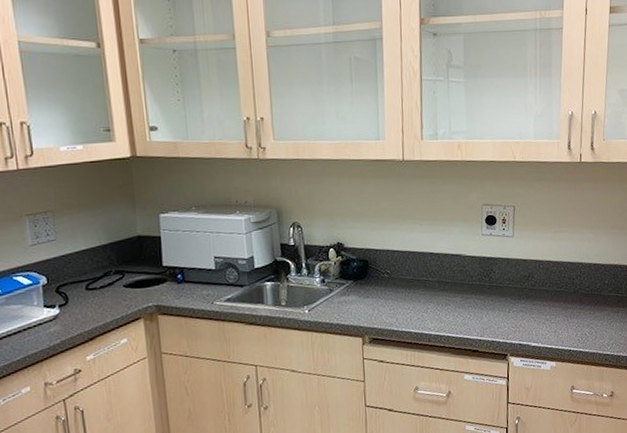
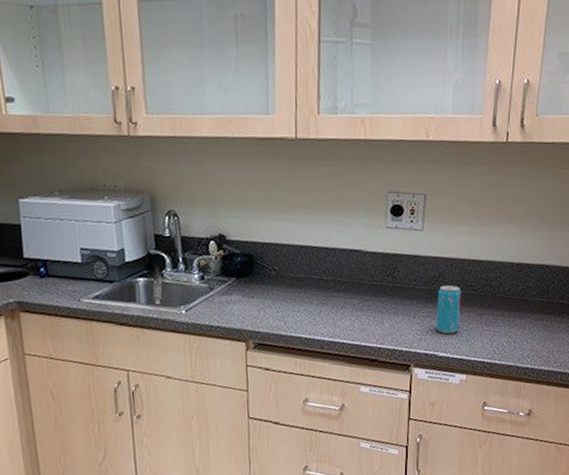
beverage can: none [528,283,549,326] -> present [436,284,462,334]

